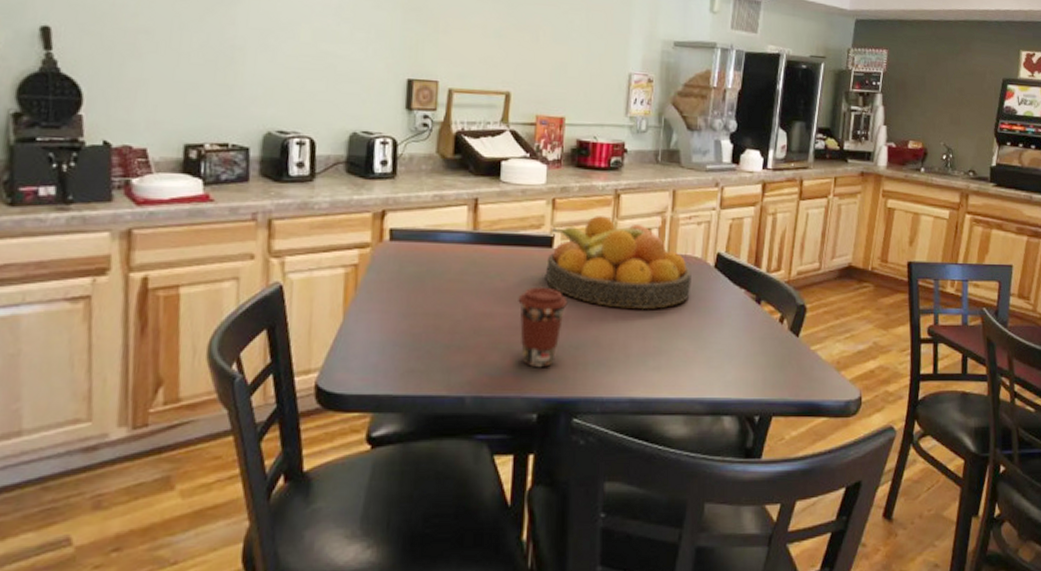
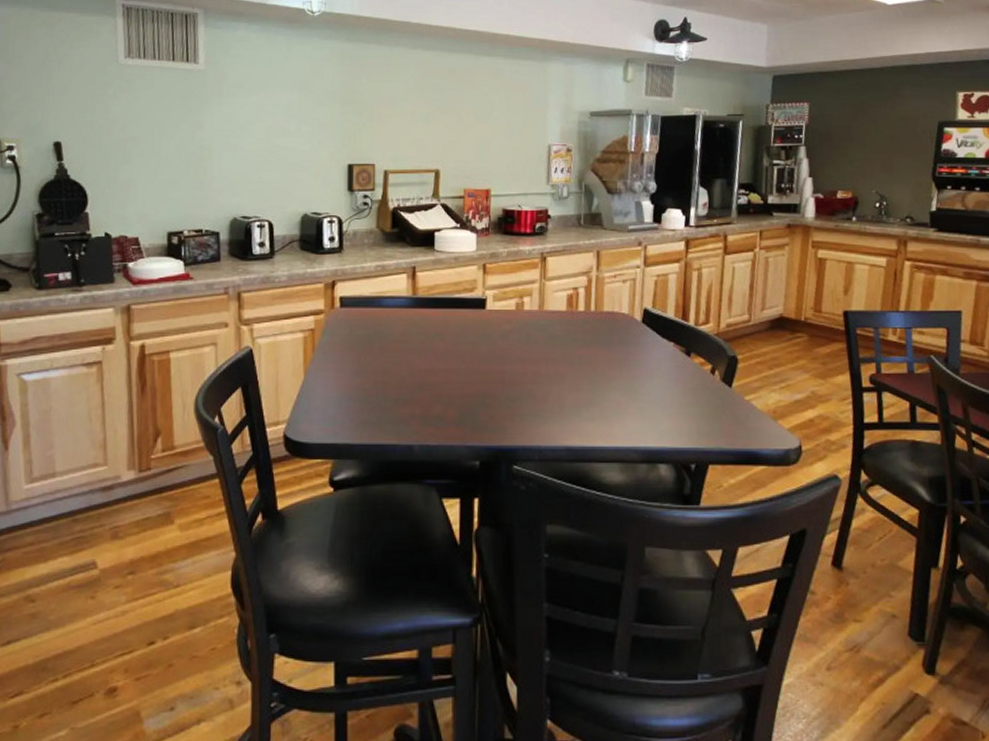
coffee cup: present [518,286,568,368] -> none [456,345,502,419]
fruit bowl: present [546,216,691,310] -> none [481,278,620,364]

